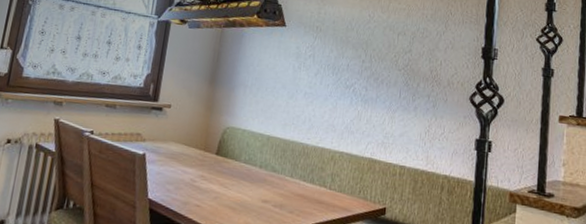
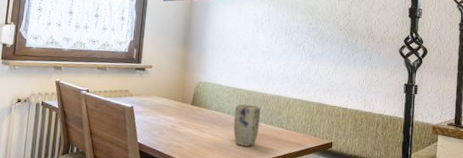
plant pot: none [265,156,300,209] -> present [233,104,261,147]

